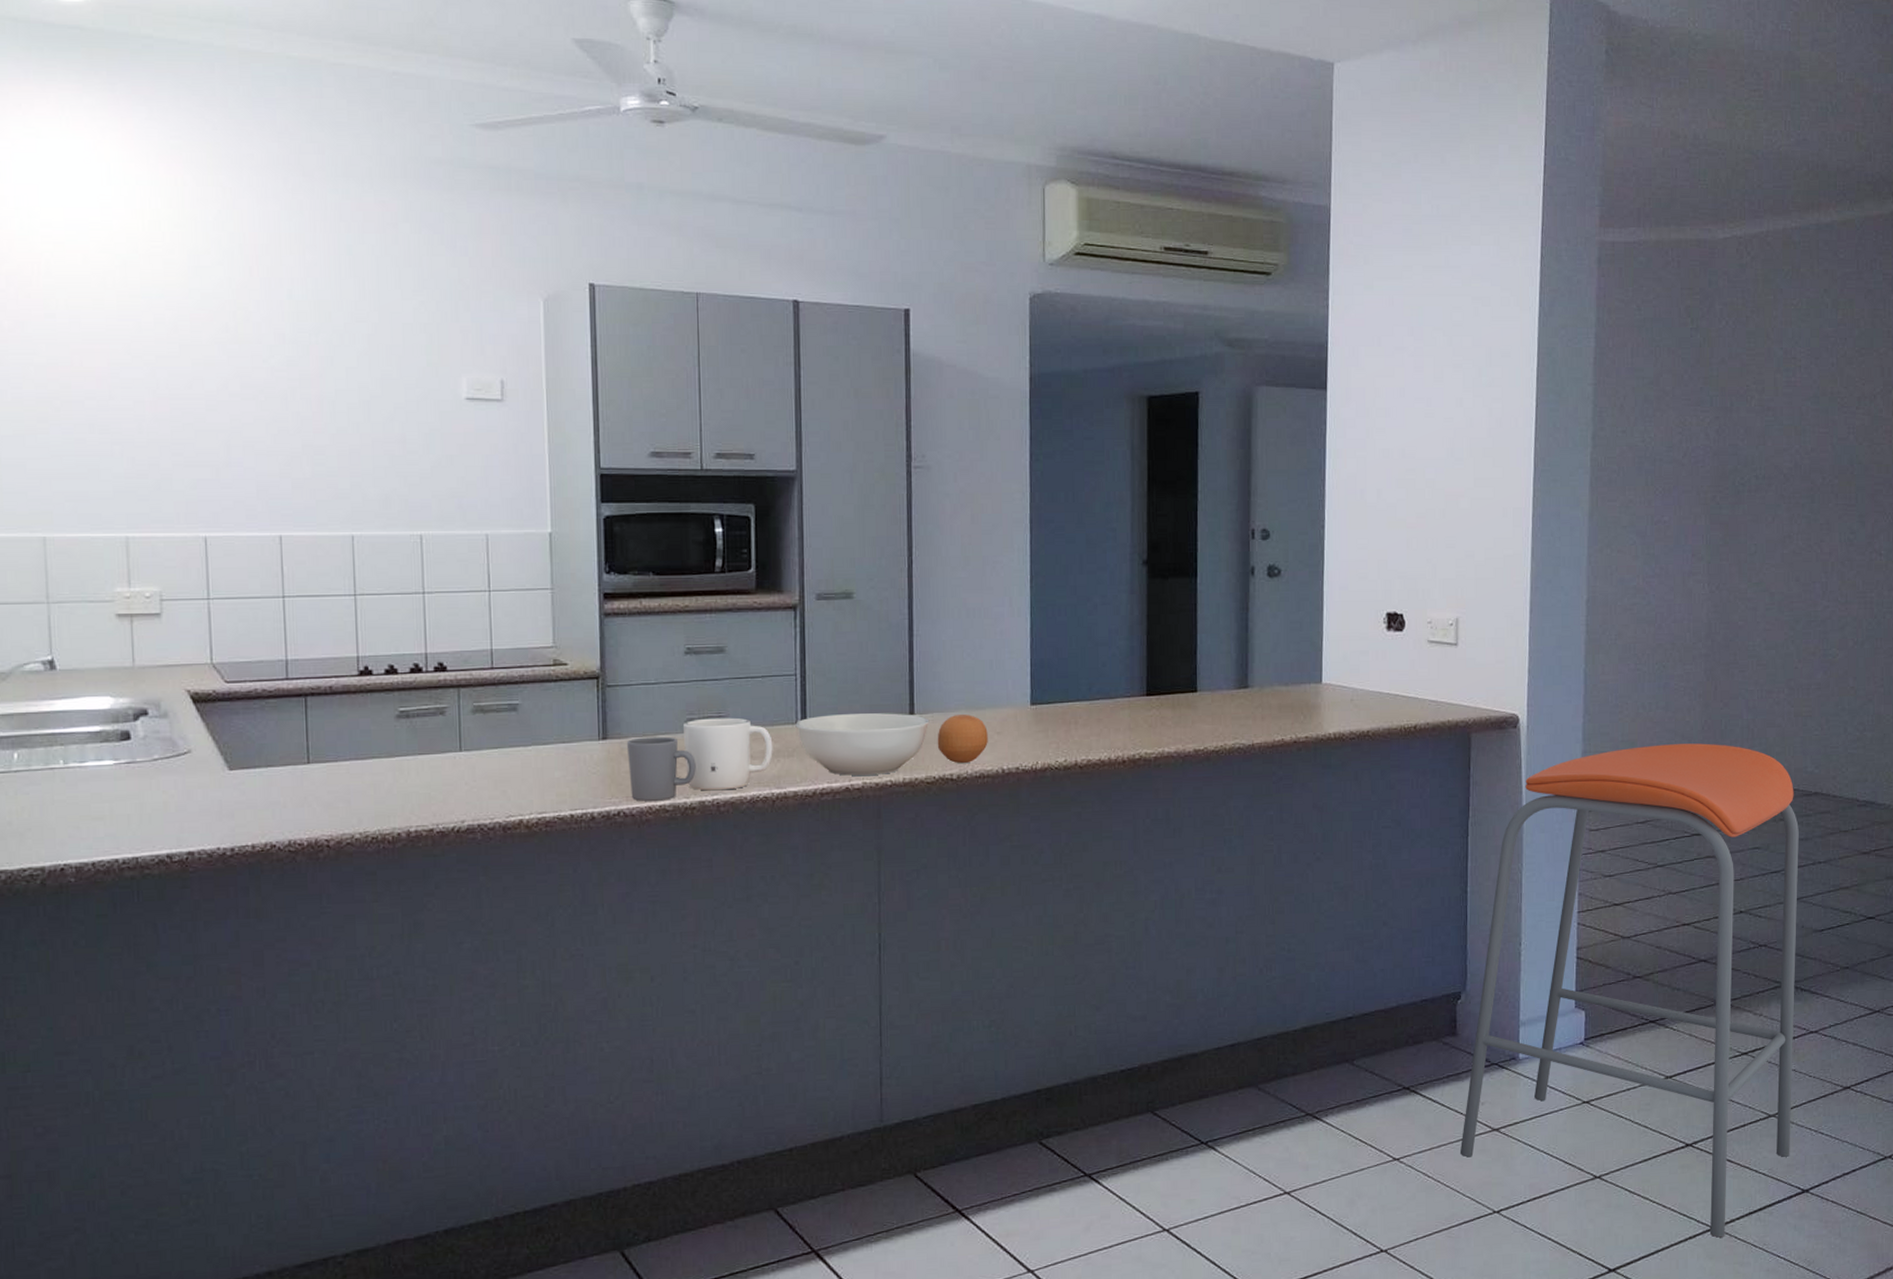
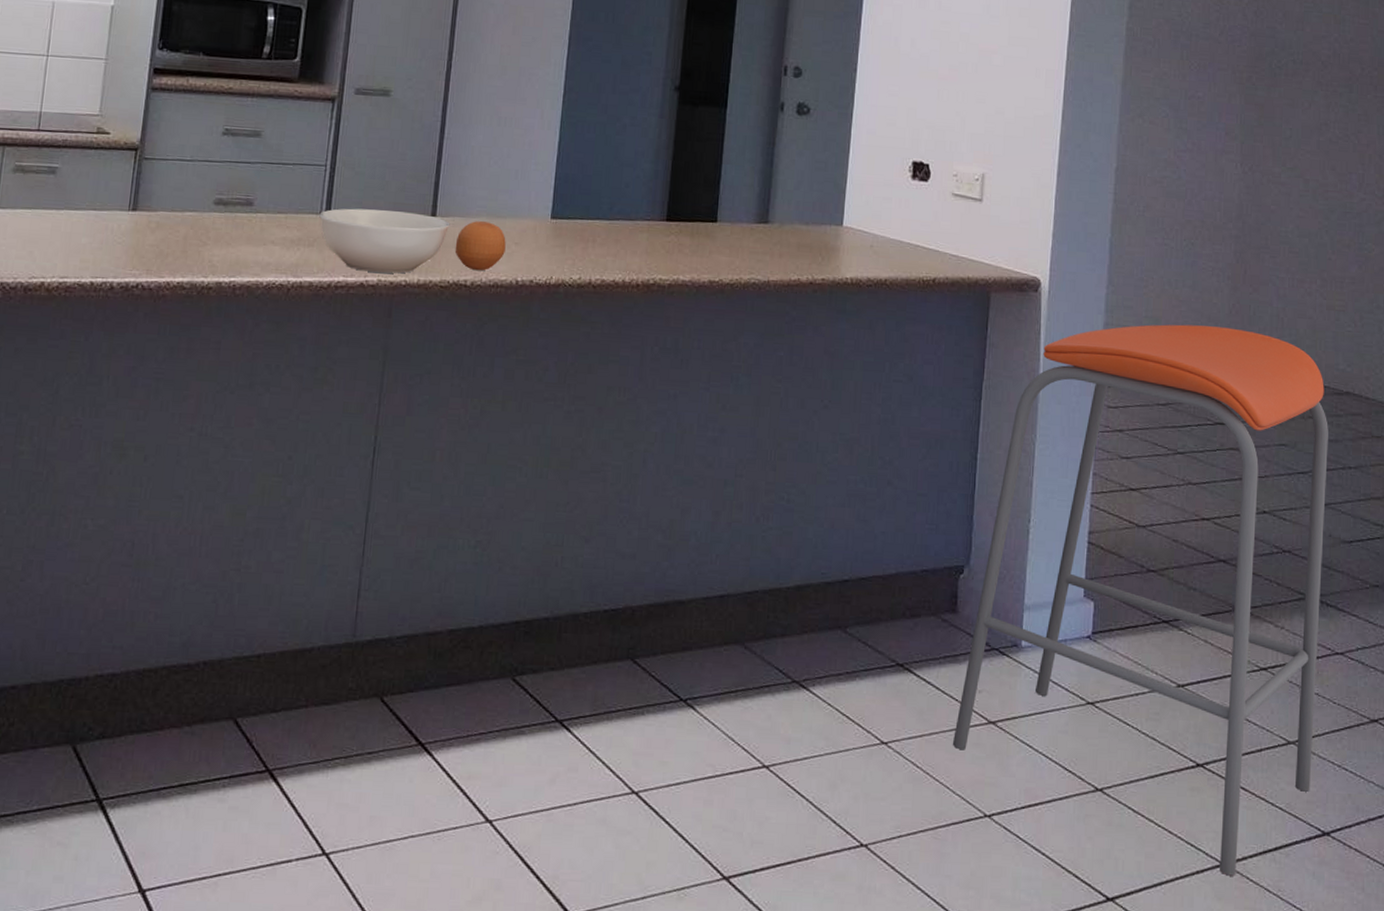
mug: present [626,736,696,801] -> none [151,212,219,278]
mug: present [682,717,773,791] -> none [207,199,296,274]

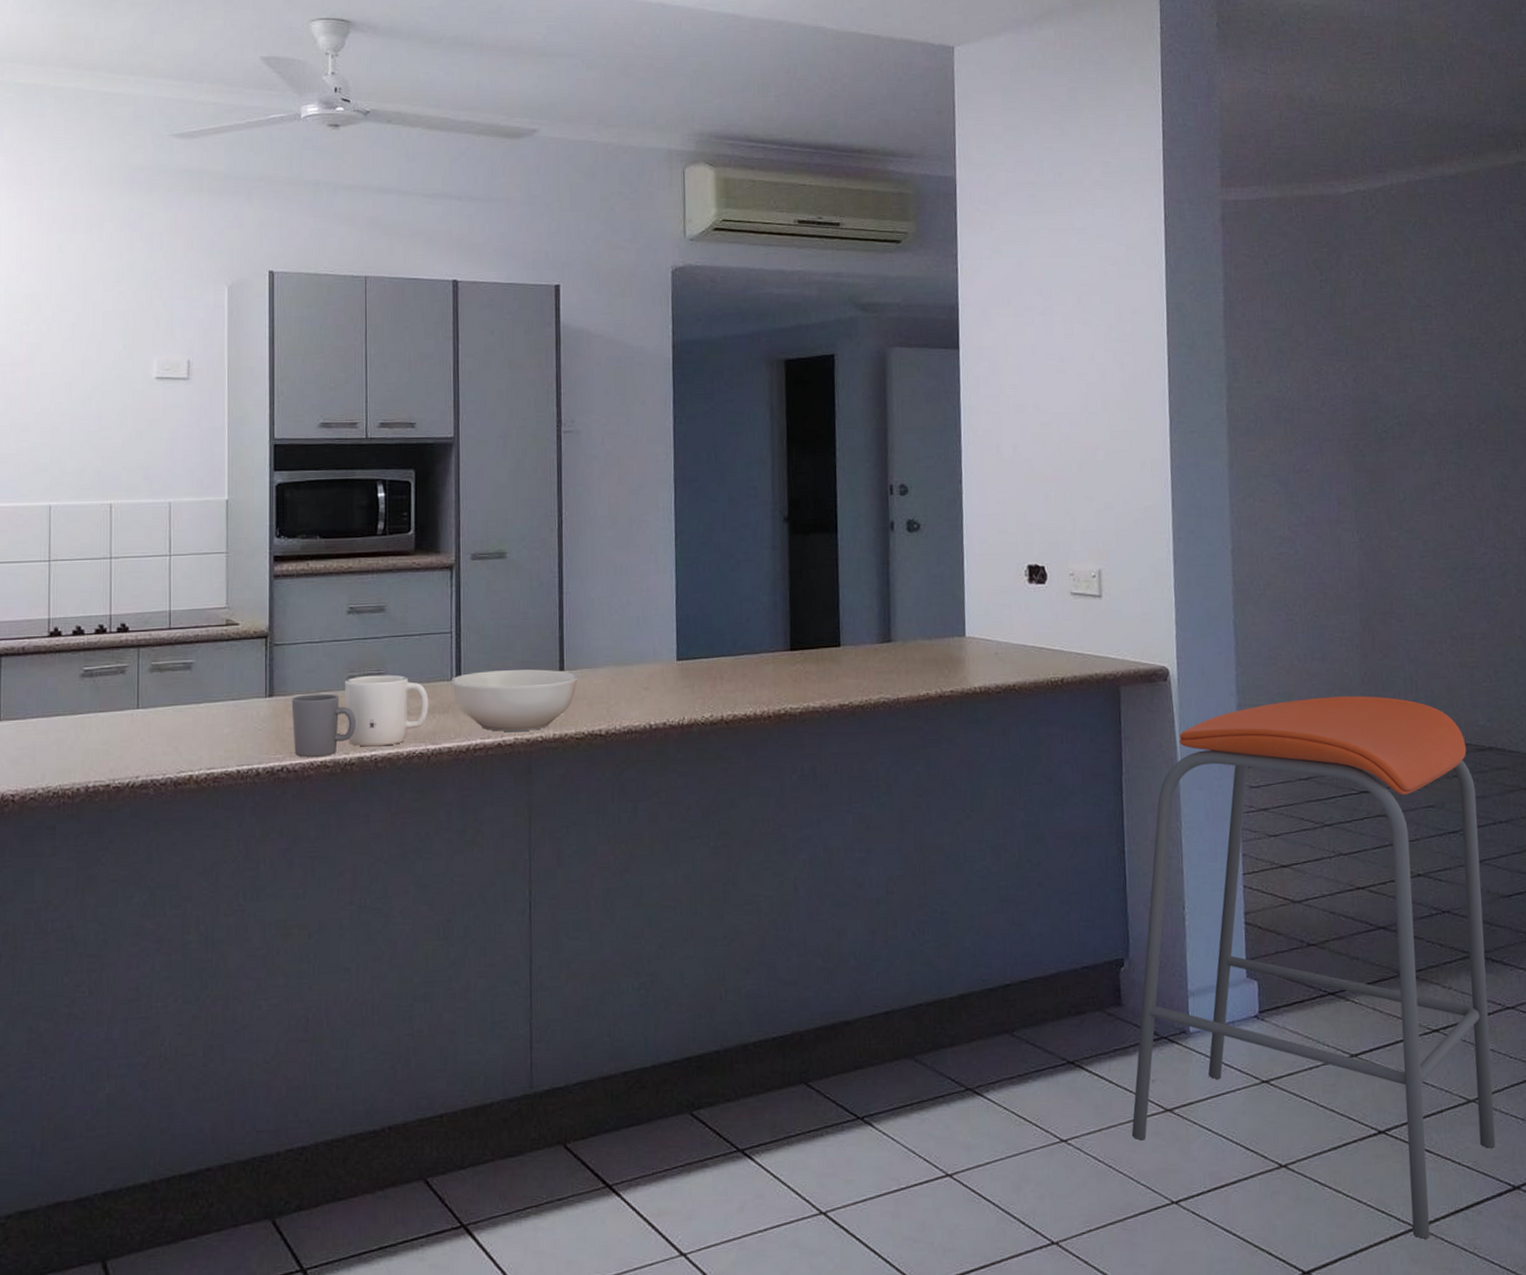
mug: none [151,212,219,278] -> present [291,693,356,757]
mug: none [207,199,296,274] -> present [344,674,429,747]
fruit: present [454,221,506,271] -> none [586,670,636,720]

